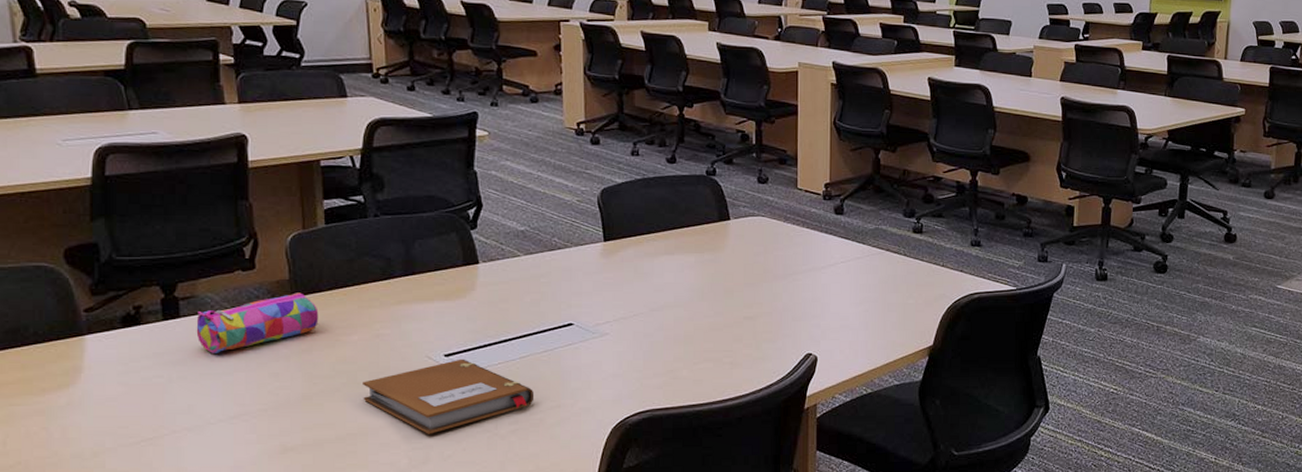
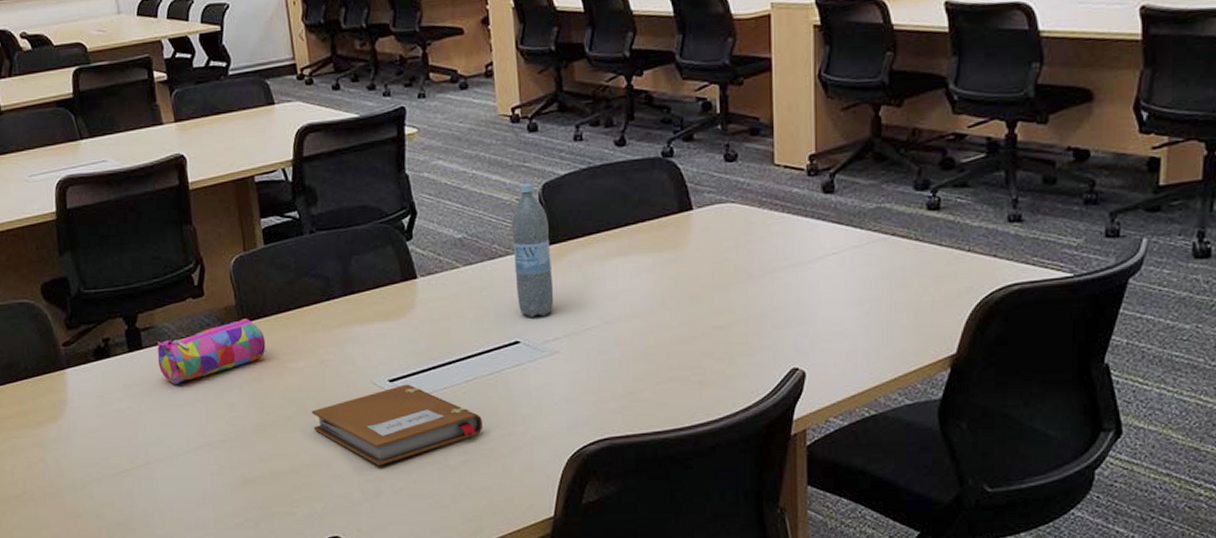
water bottle: none [571,187,607,303] -> present [511,183,554,317]

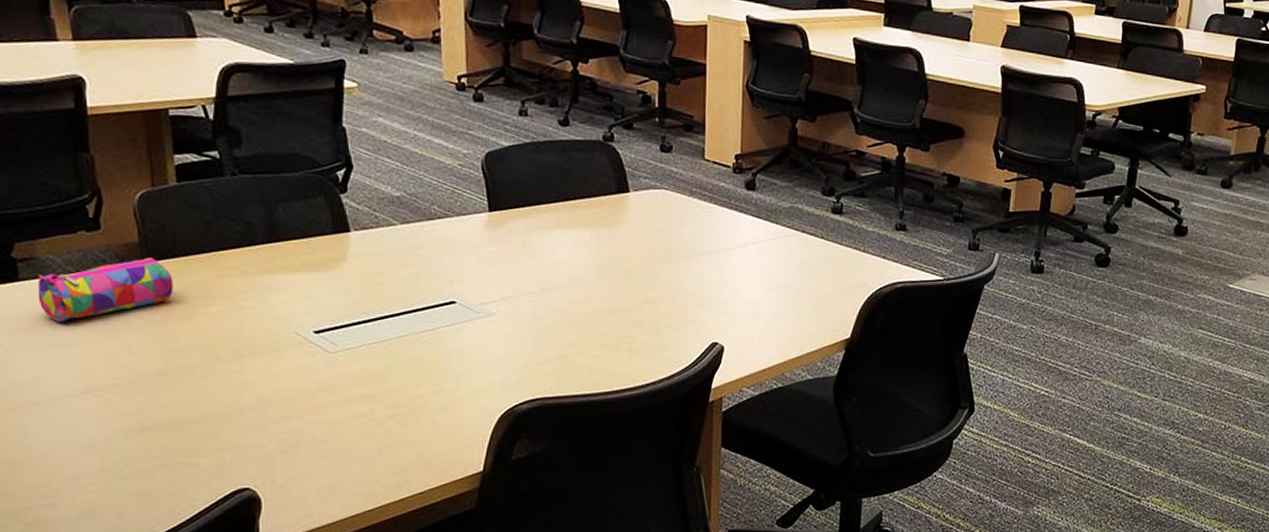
notebook: present [312,384,483,466] -> none [225,336,414,417]
water bottle: present [511,183,554,317] -> none [452,150,492,279]

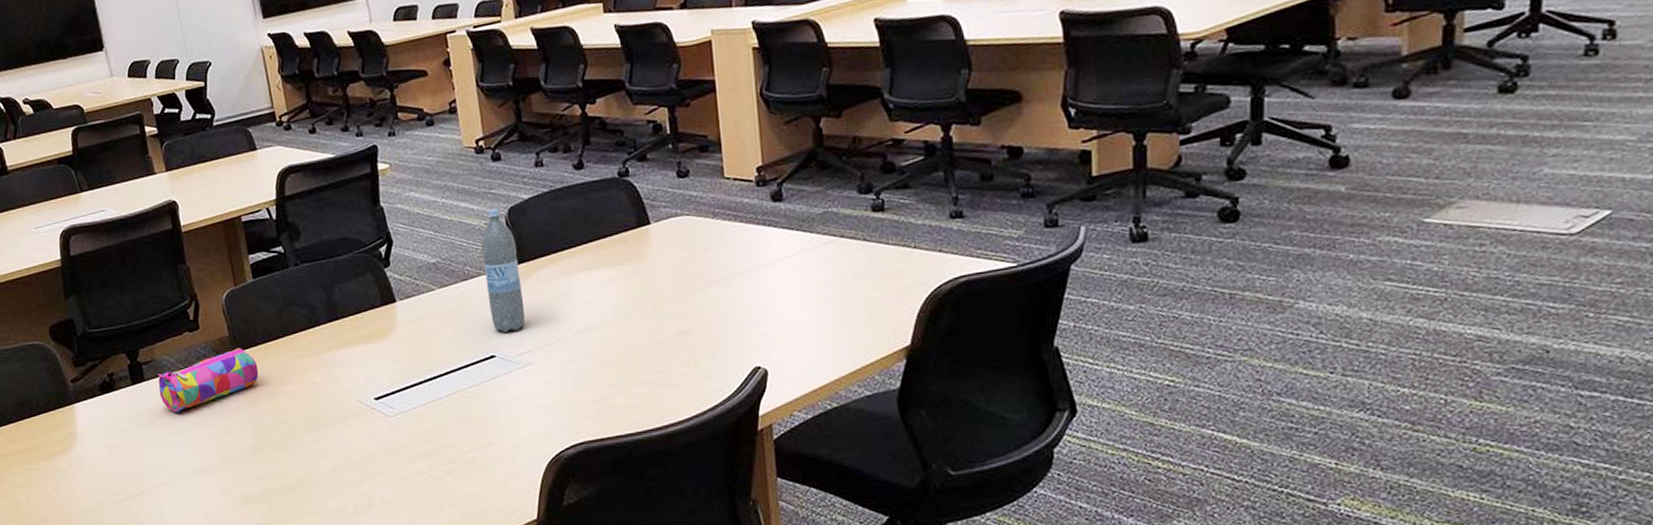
water bottle: none [452,150,492,279] -> present [481,208,526,332]

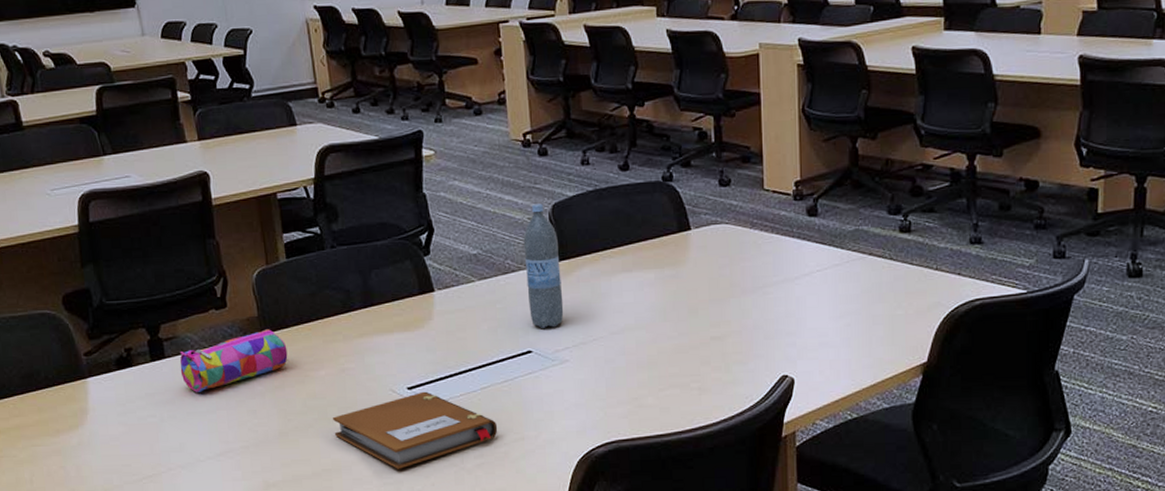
notebook: none [304,401,466,479] -> present [333,391,498,469]

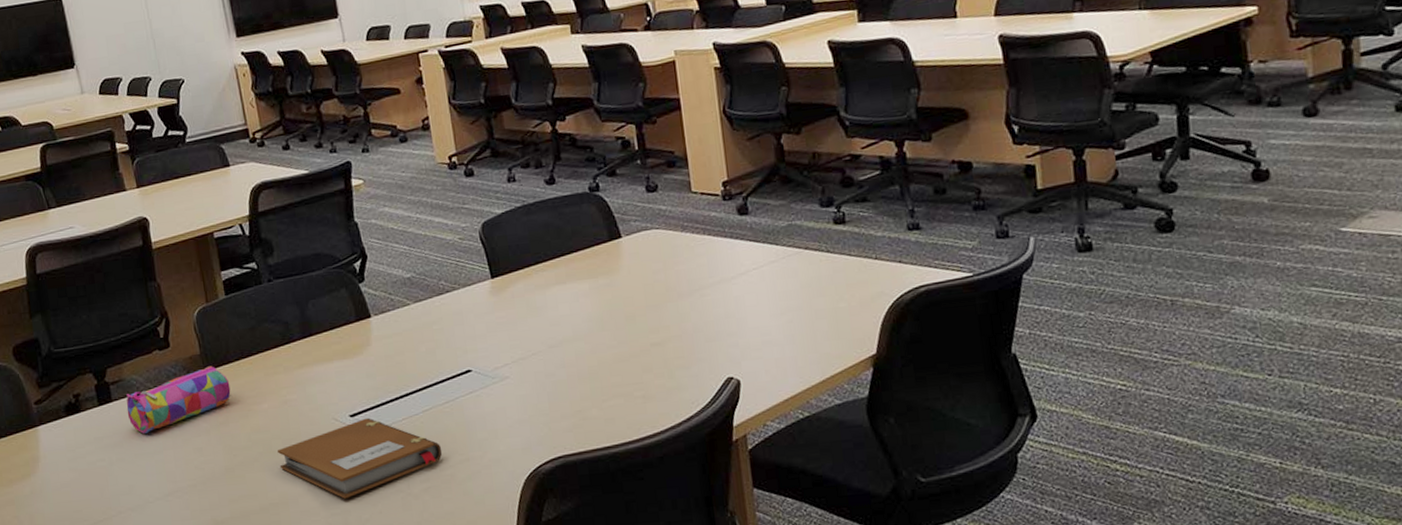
water bottle: present [523,203,564,328] -> none [455,223,501,347]

